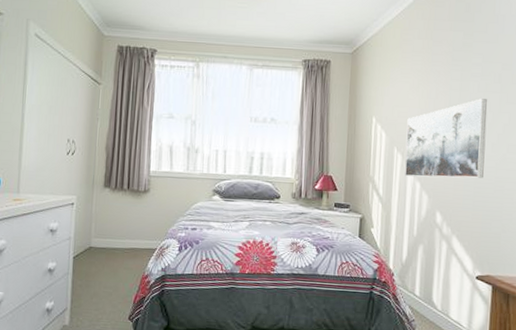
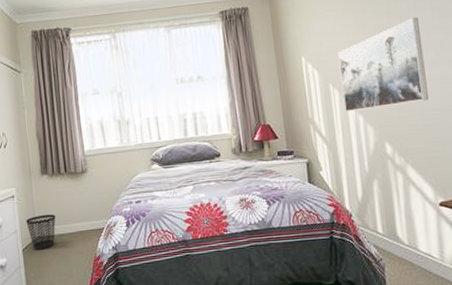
wastebasket: none [81,226,112,260] -> present [26,214,56,250]

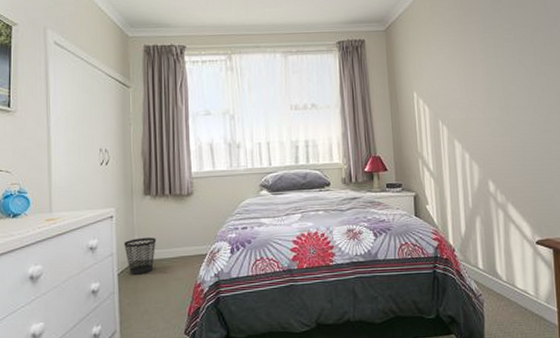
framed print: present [338,18,428,112] -> none [448,63,530,149]

